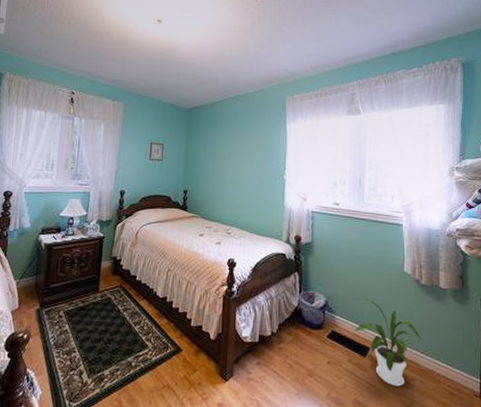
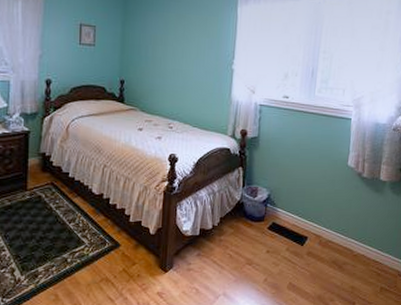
house plant: present [353,298,422,387] -> none [293,191,357,271]

